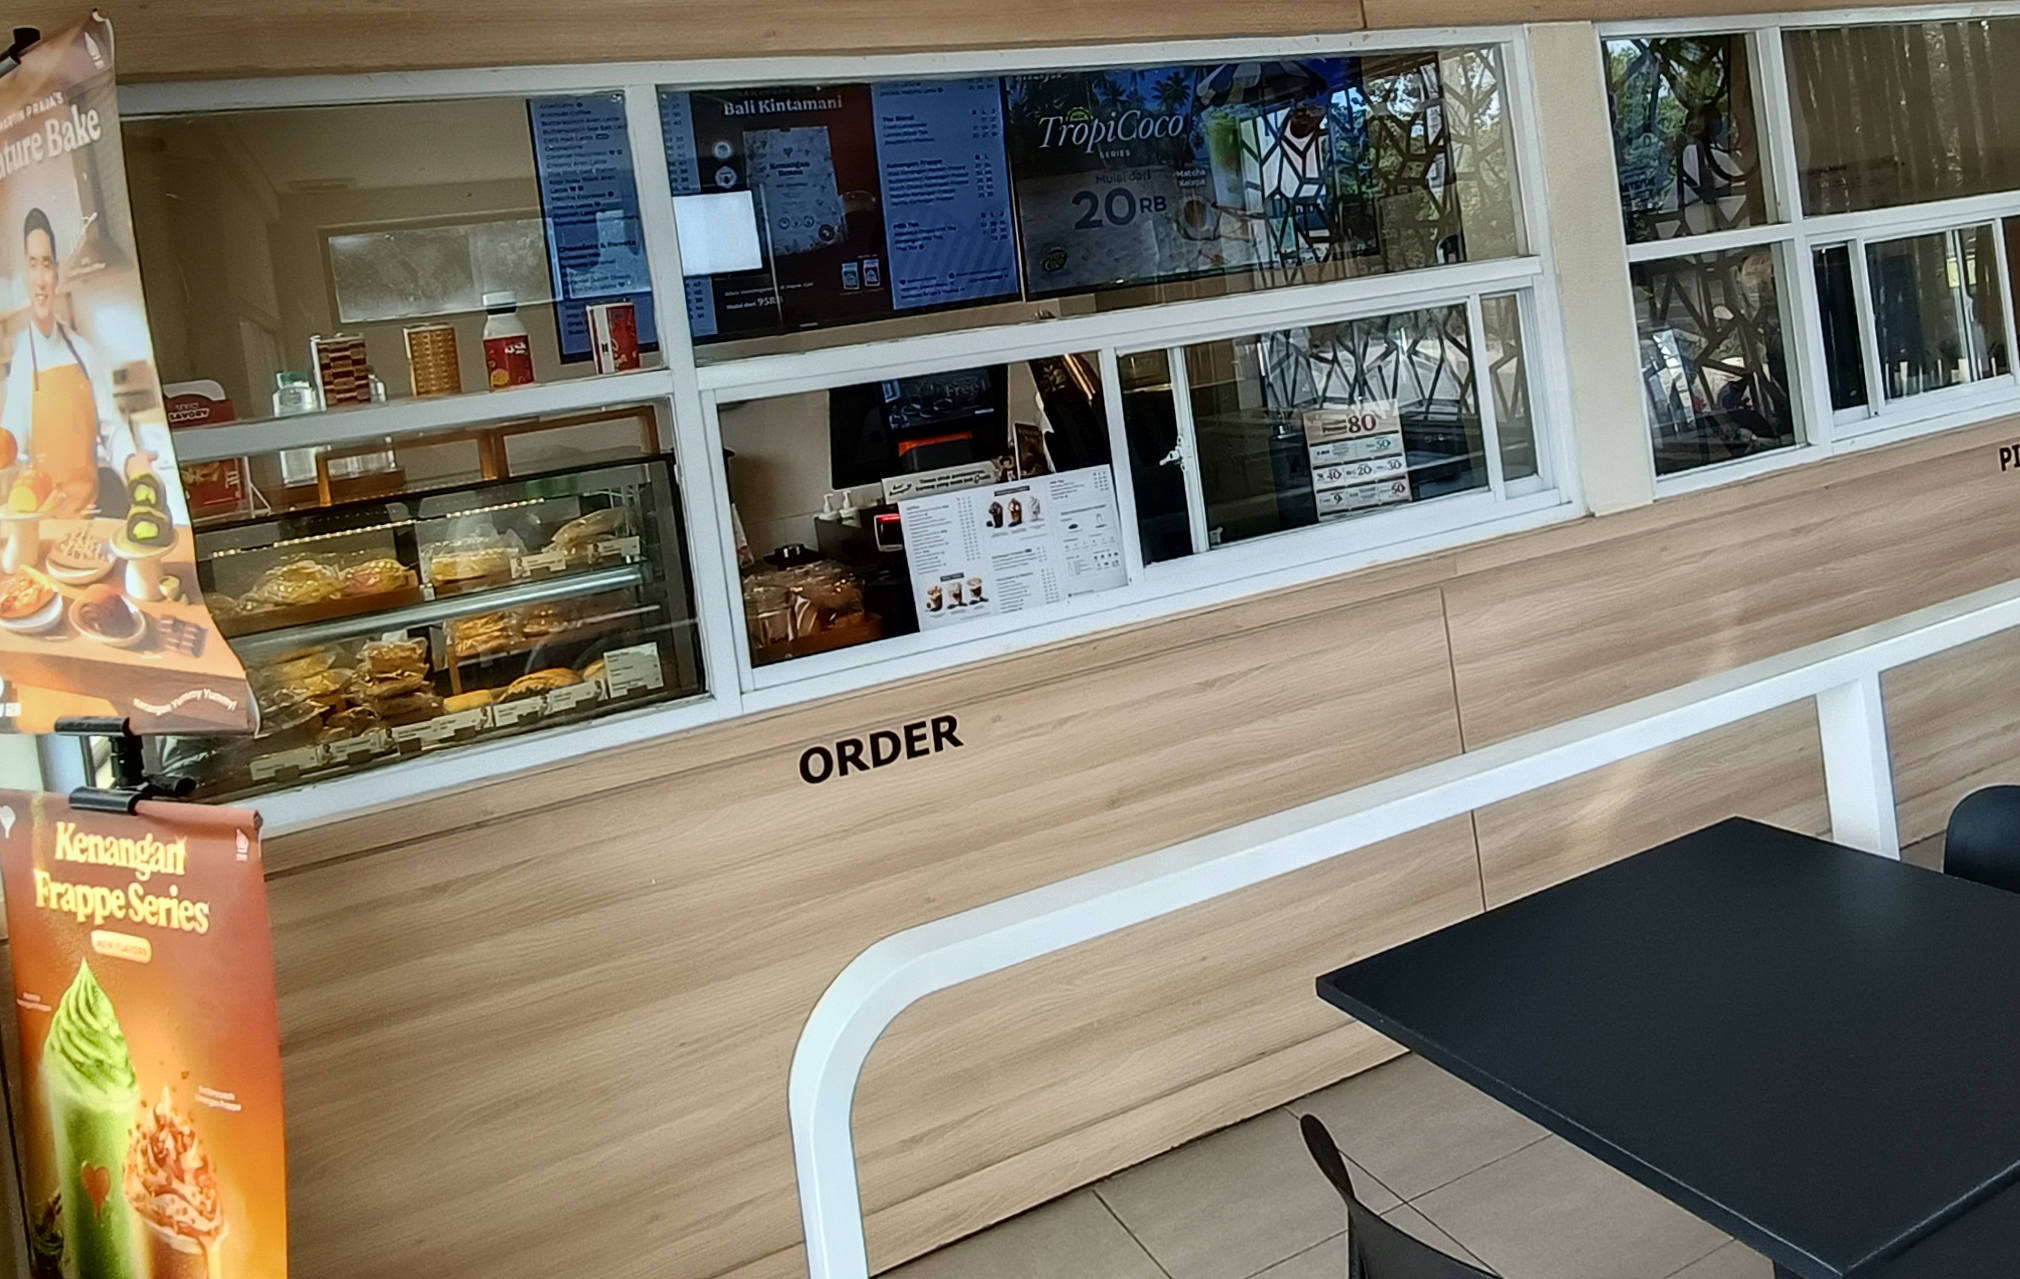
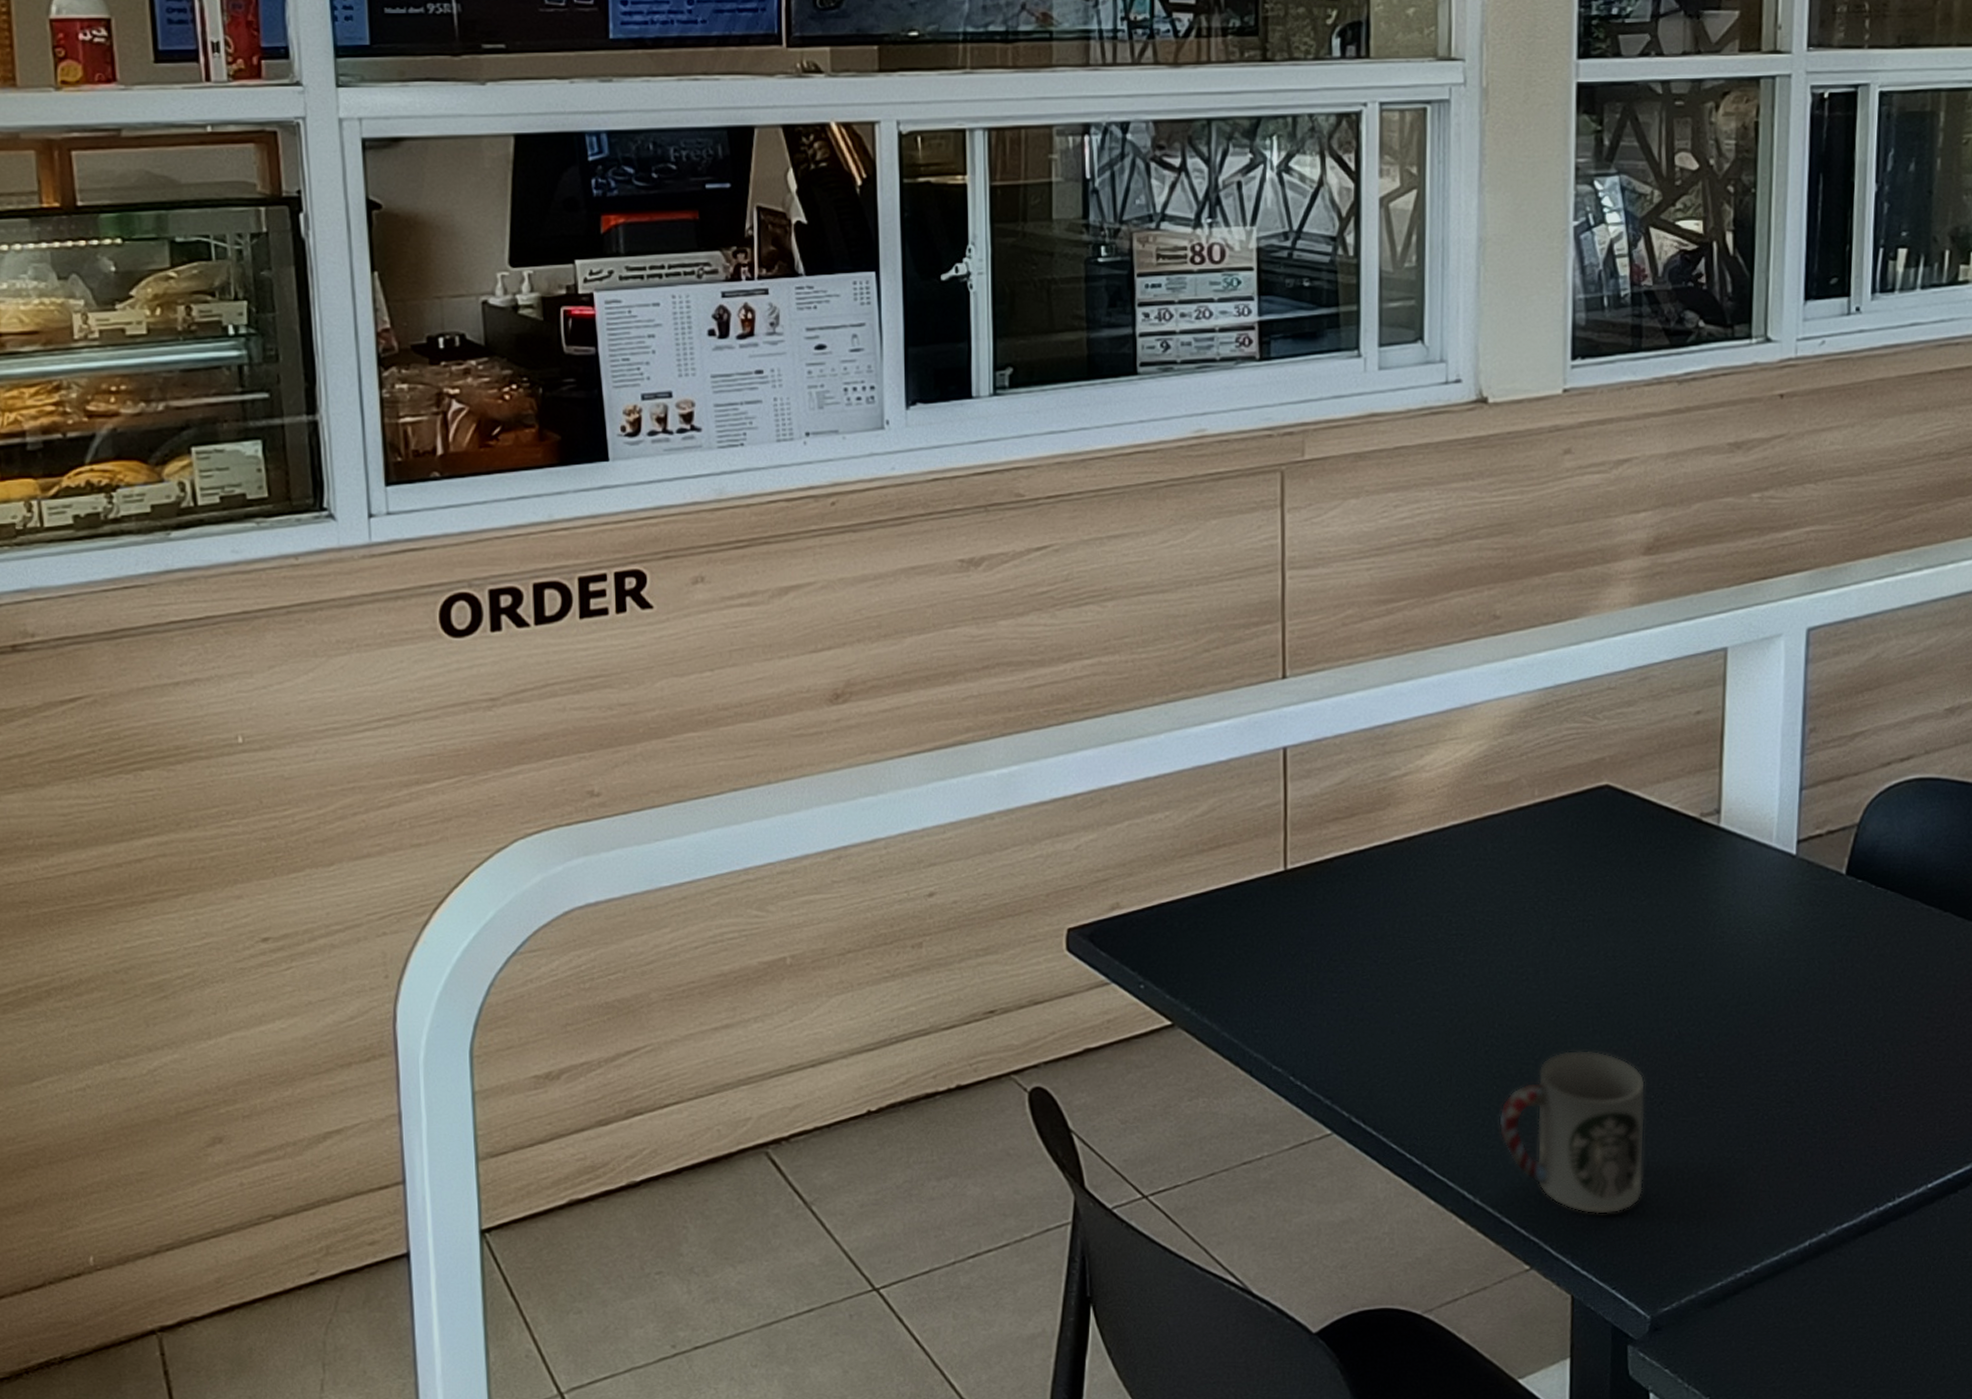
cup: none [1688,1043,1819,1186] -> present [1498,1050,1646,1215]

